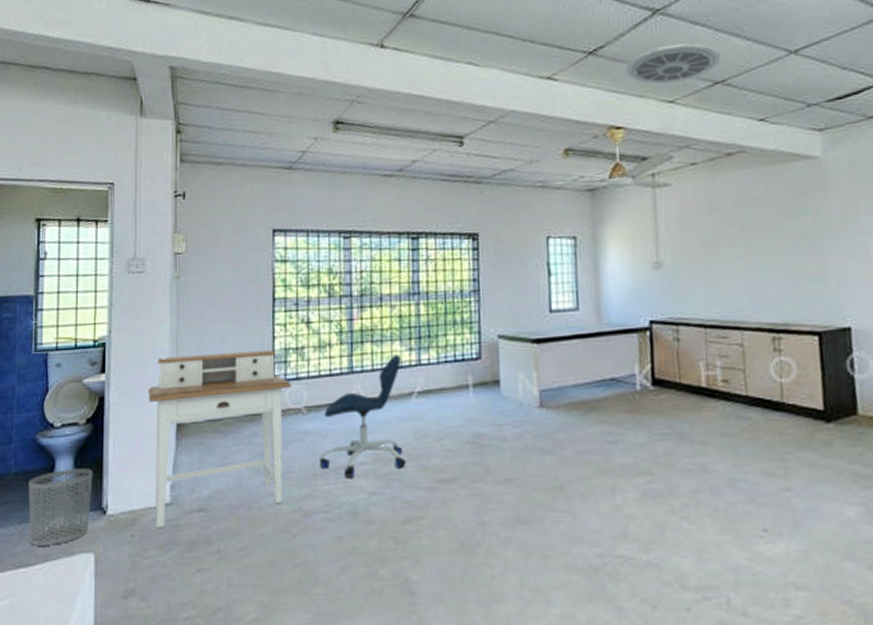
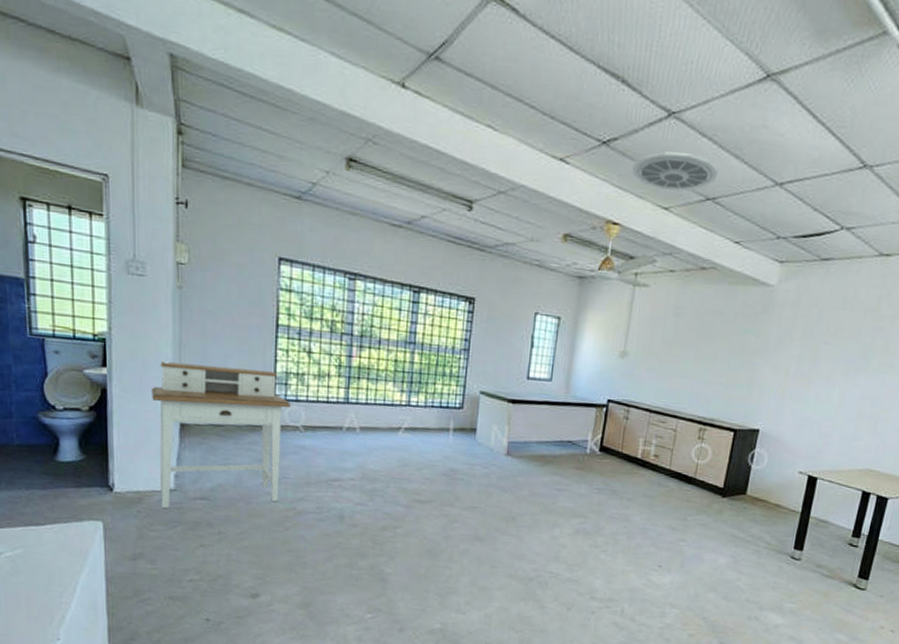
waste bin: present [28,468,93,546] -> none [33,448,99,511]
office chair: present [320,354,406,478] -> none [314,393,393,489]

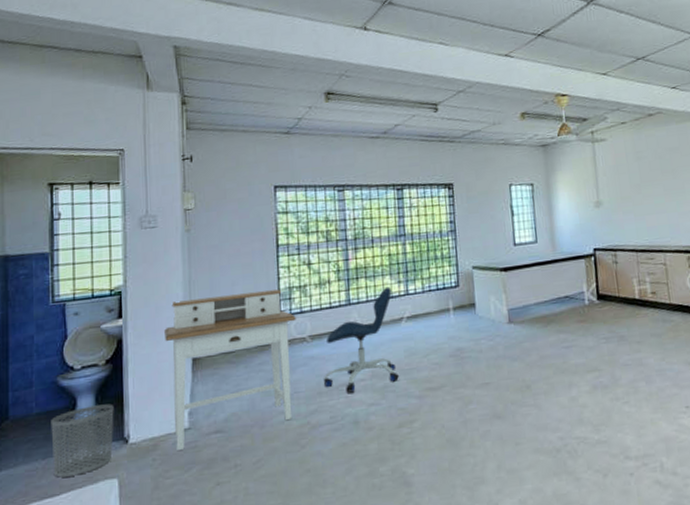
waste bin: none [33,448,99,511] -> present [51,404,114,478]
office chair: none [314,393,393,489] -> present [324,286,399,393]
ceiling vent: present [632,151,719,191] -> none [567,27,642,60]

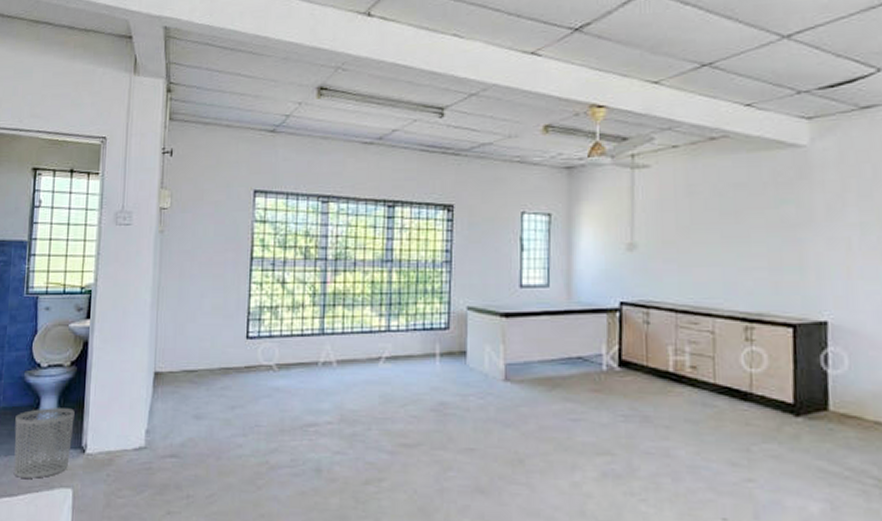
desk: present [164,289,296,452] -> none [129,308,264,471]
office chair: present [324,286,399,393] -> none [288,319,371,436]

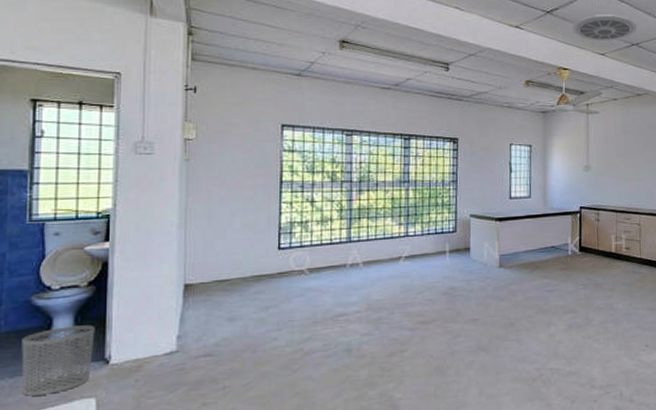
ceiling vent: none [610,24,711,64] -> present [572,14,637,41]

